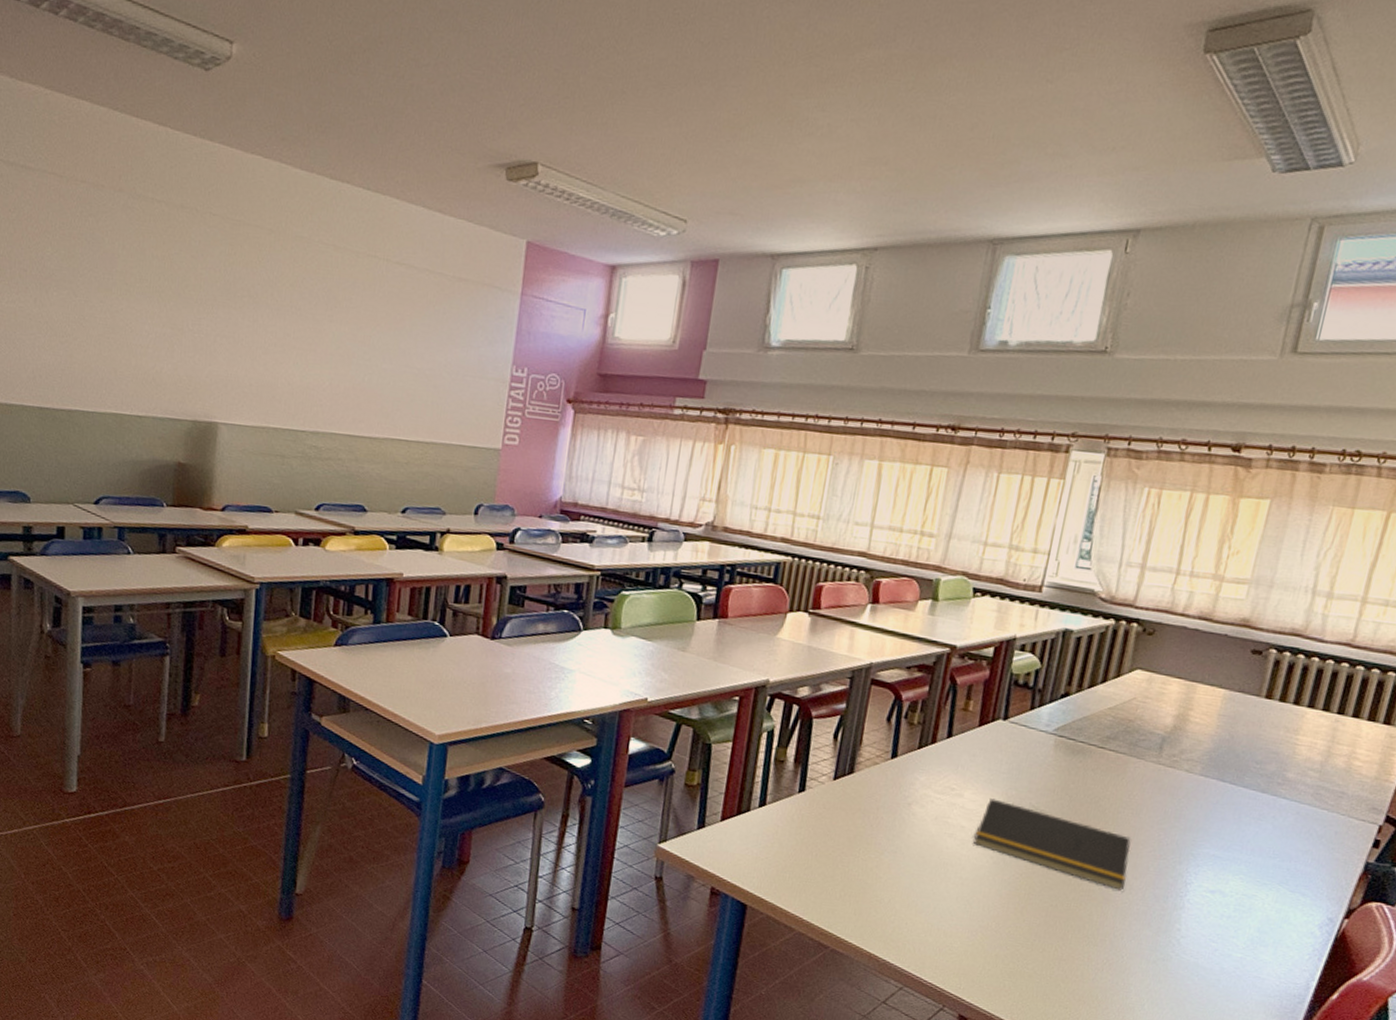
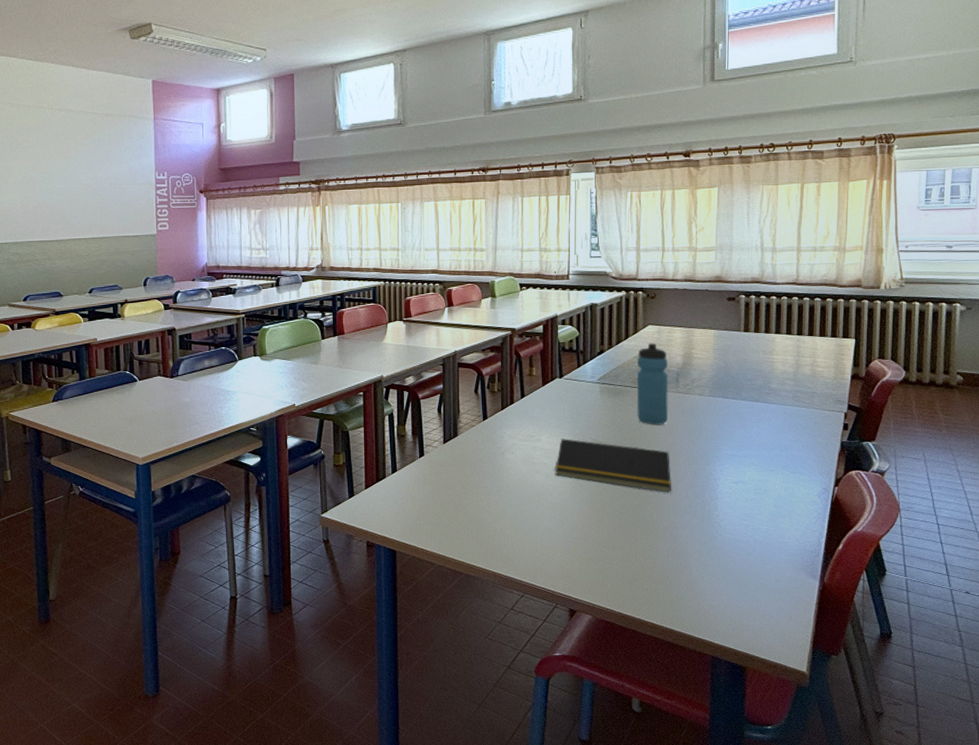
water bottle: none [1097,693,1154,802] -> present [636,343,669,425]

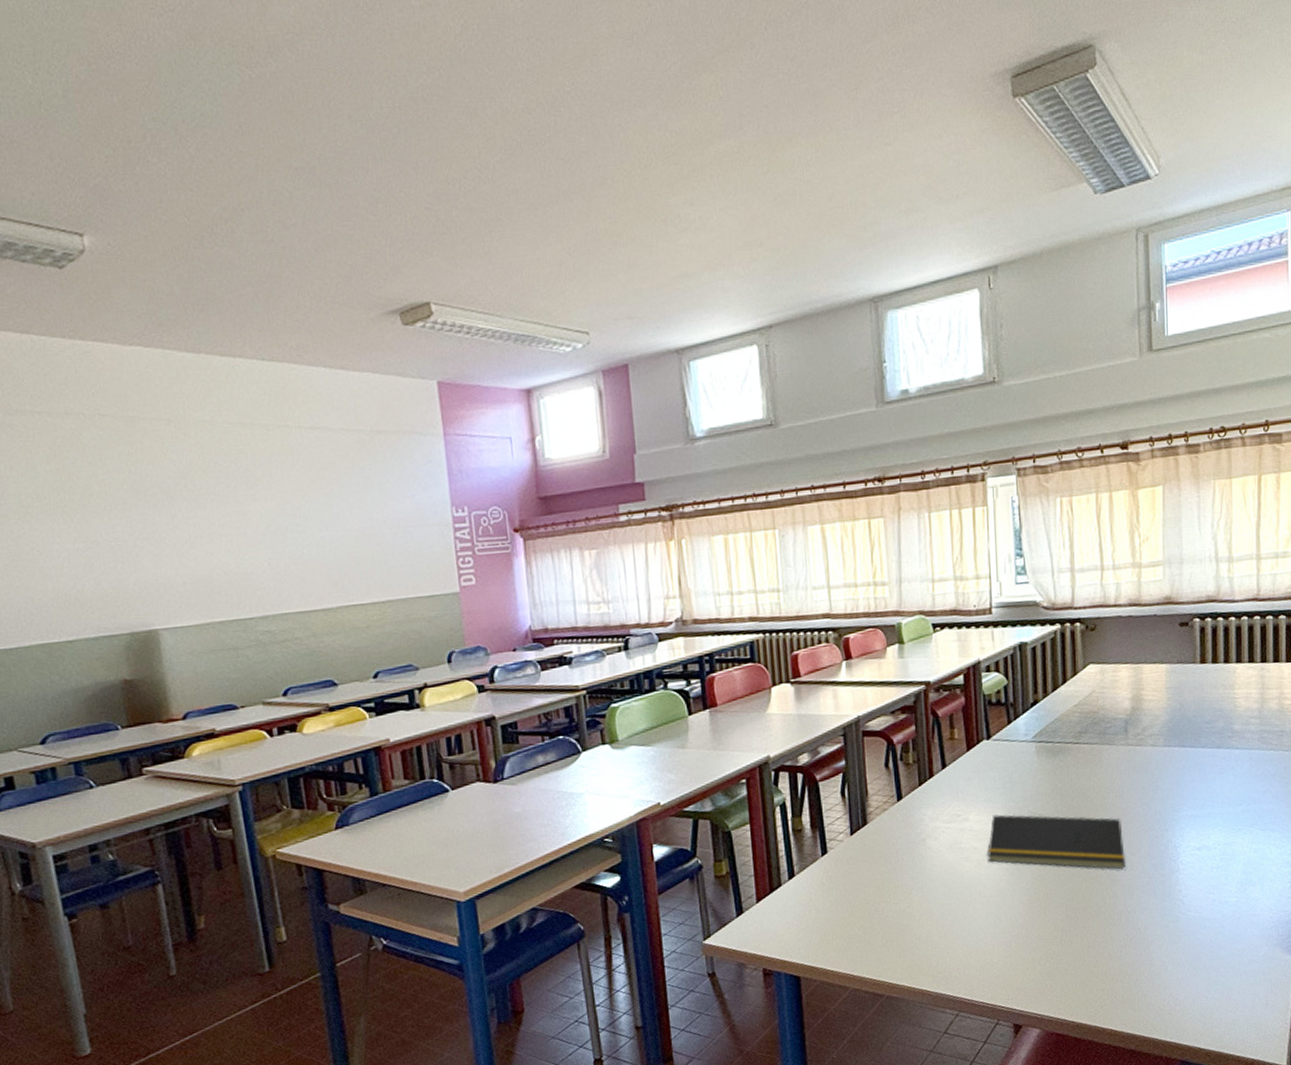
water bottle: present [636,343,669,425] -> none [1078,686,1118,788]

